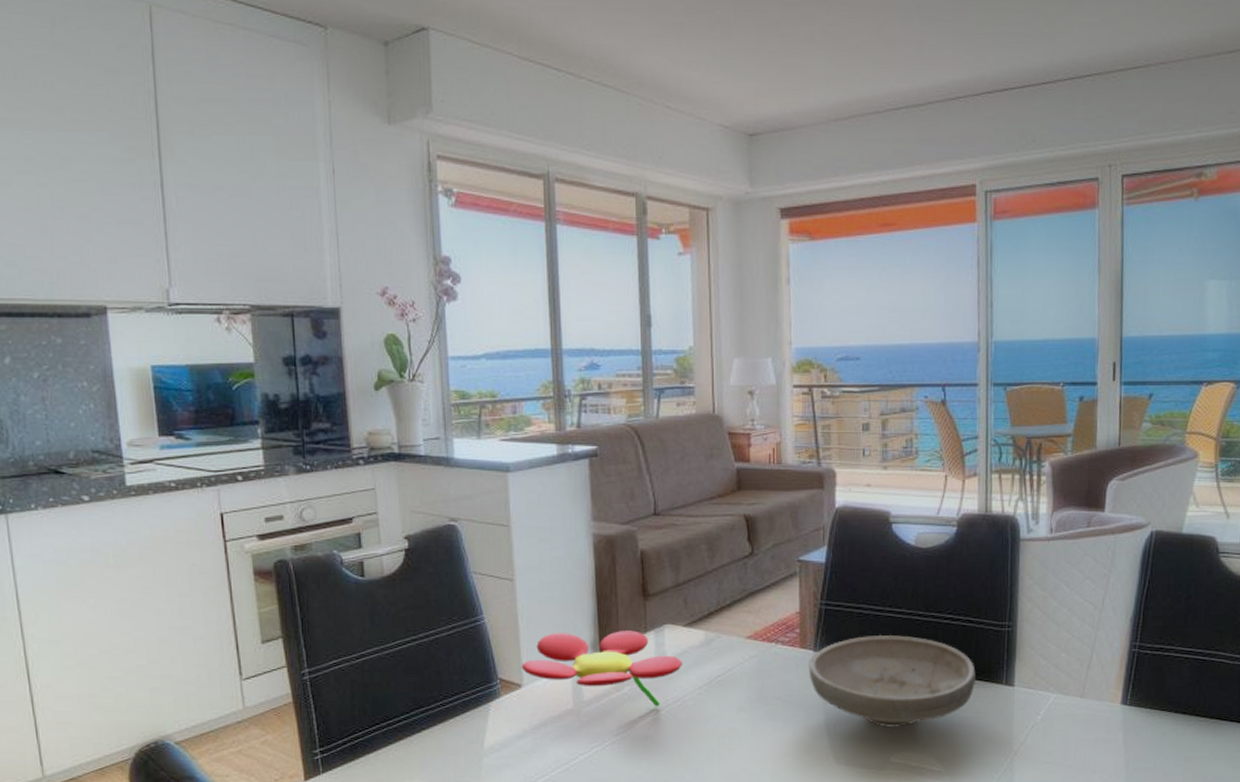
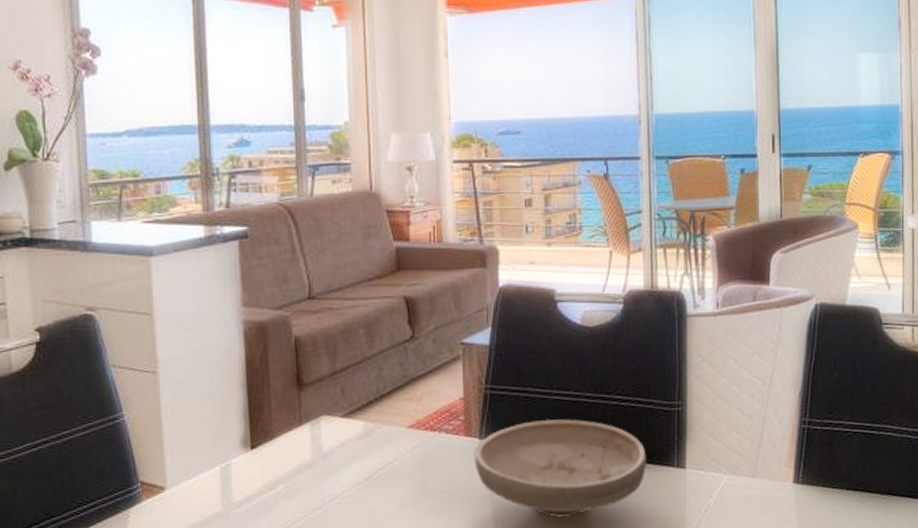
flower: present [521,630,682,707] -> none [164,423,340,506]

